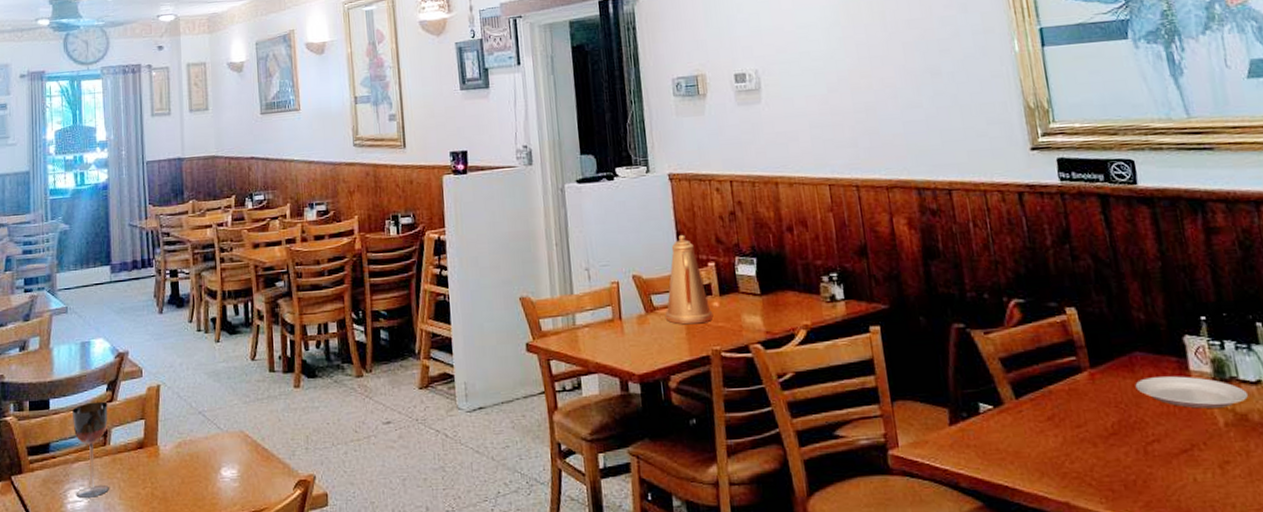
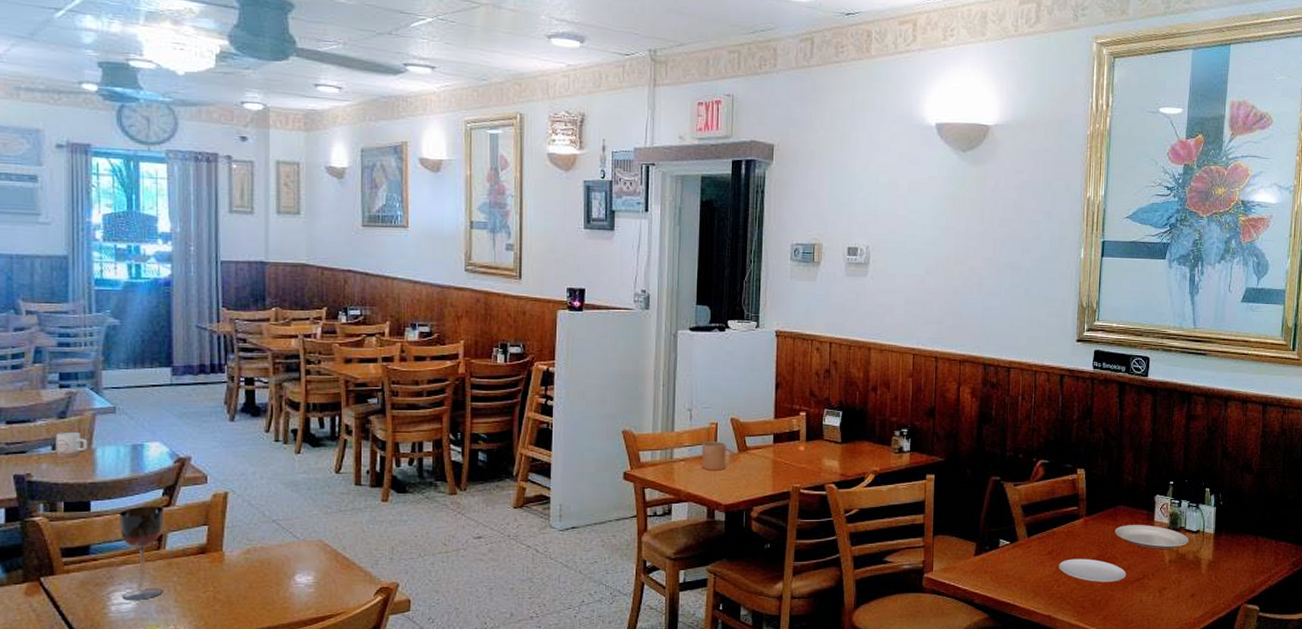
mug: none [22,332,47,360] -> present [55,431,88,459]
mug: none [604,302,643,337] -> present [701,442,735,471]
coffee pot: present [665,234,714,325] -> none [755,385,798,464]
plate: none [1066,424,1166,457] -> present [1059,558,1126,583]

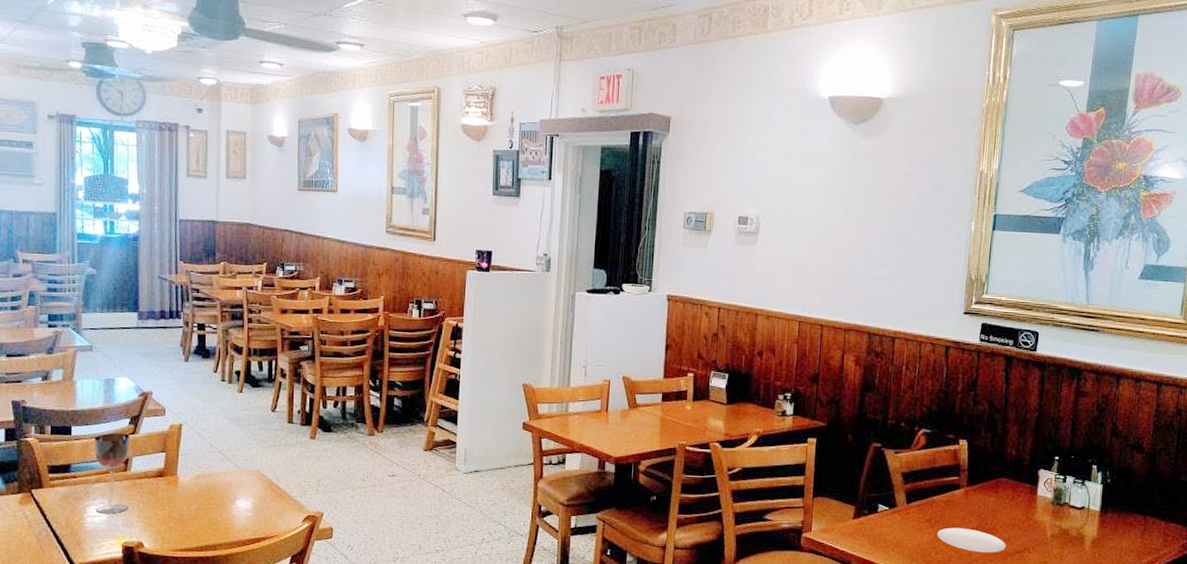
mug: present [55,431,88,459] -> none [45,365,70,389]
mug: present [701,442,735,471] -> none [594,397,626,425]
plate: present [1115,525,1189,549] -> none [995,497,1073,524]

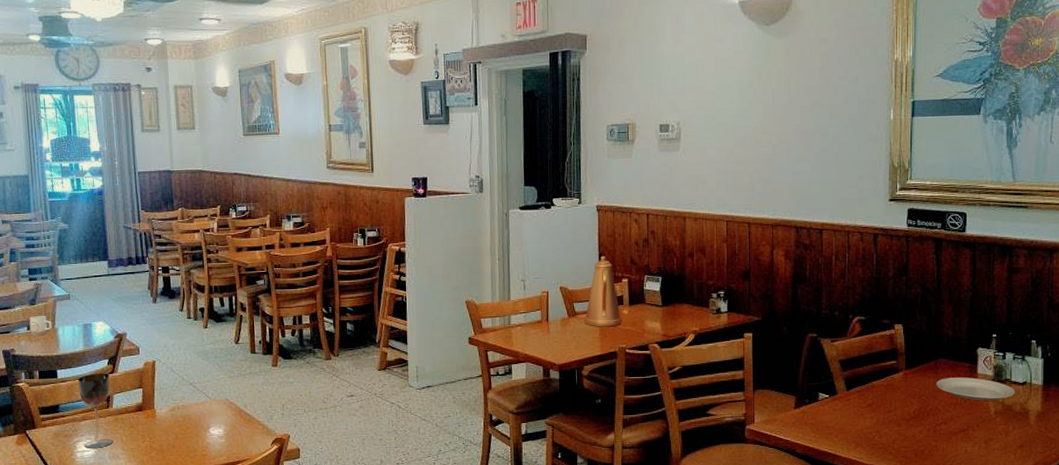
mug: none [45,365,70,389] -> present [29,315,53,337]
coffee pot: none [644,347,685,422] -> present [584,255,623,327]
plate: present [937,527,1006,553] -> none [880,410,950,434]
plate: none [995,497,1073,524] -> present [936,377,1015,401]

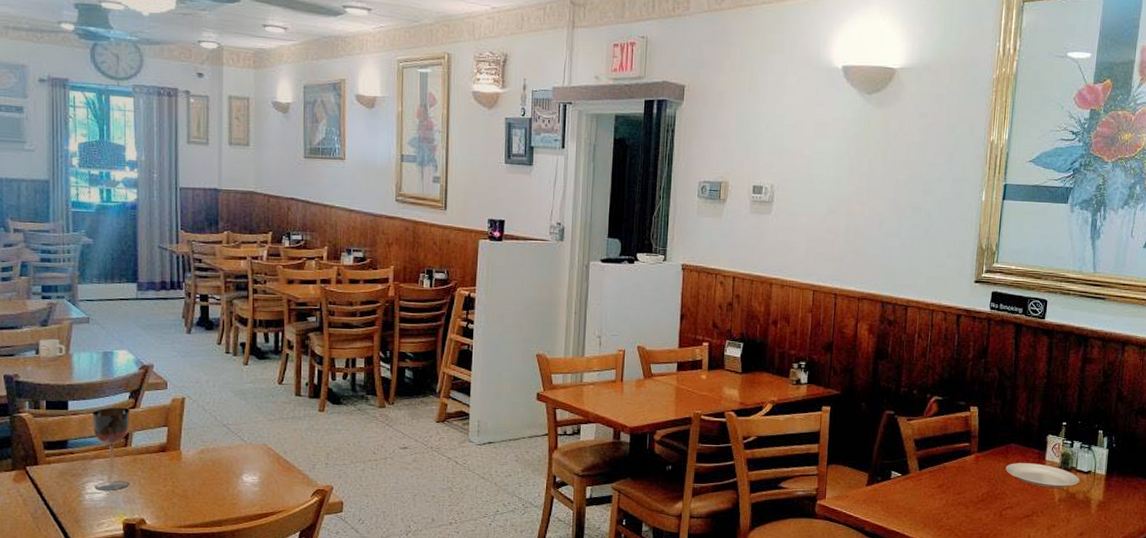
coffee pot: present [584,255,623,327] -> none [660,316,700,391]

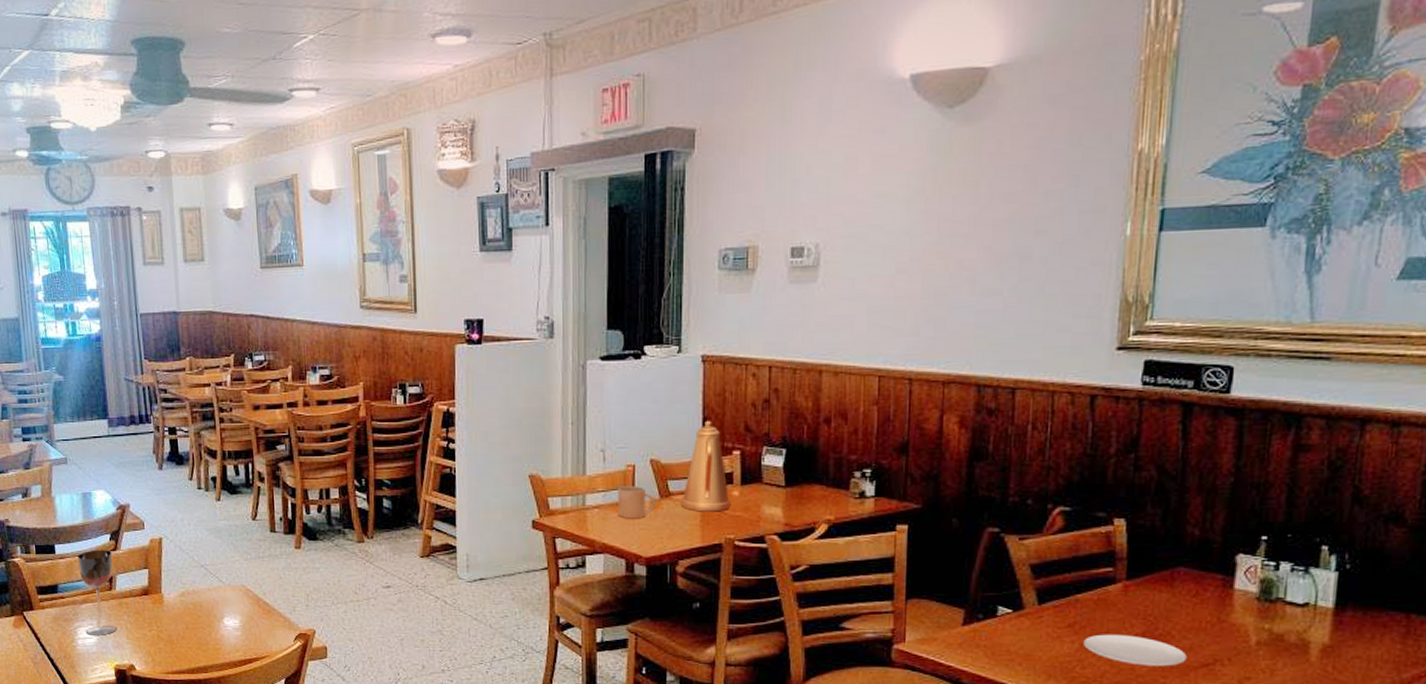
mug: present [39,338,66,363] -> none [23,481,49,506]
mug: none [609,367,641,395] -> present [617,486,656,519]
coffee pot: none [660,316,700,391] -> present [680,420,731,512]
plate: none [949,493,1016,518] -> present [1084,634,1187,667]
plate: present [1005,463,1079,488] -> none [1170,593,1290,627]

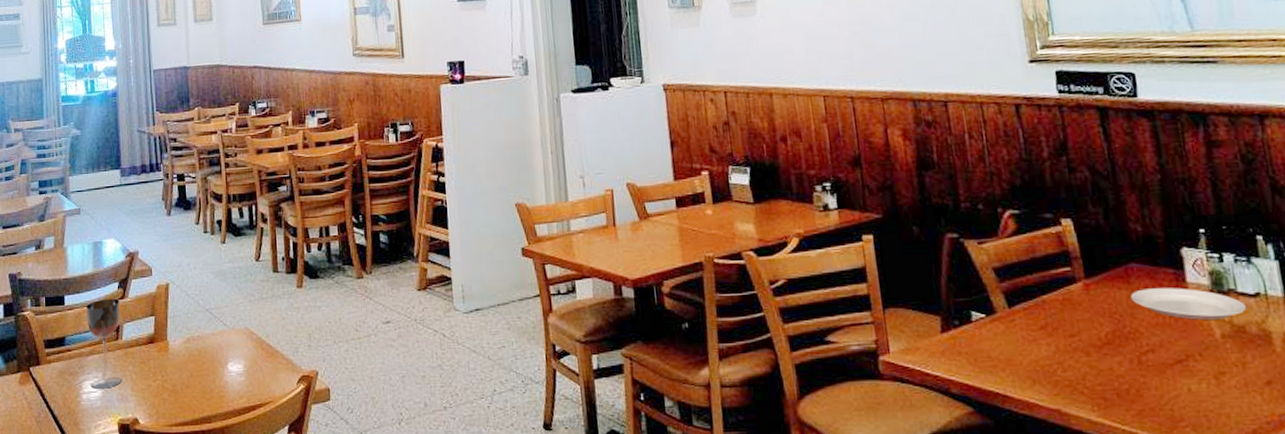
mug: present [617,486,656,519] -> none [599,209,637,242]
coffee pot: present [680,420,731,512] -> none [658,143,707,232]
plate: present [1084,634,1187,667] -> none [1059,334,1160,366]
plate: none [1170,593,1290,627] -> present [1130,287,1246,320]

